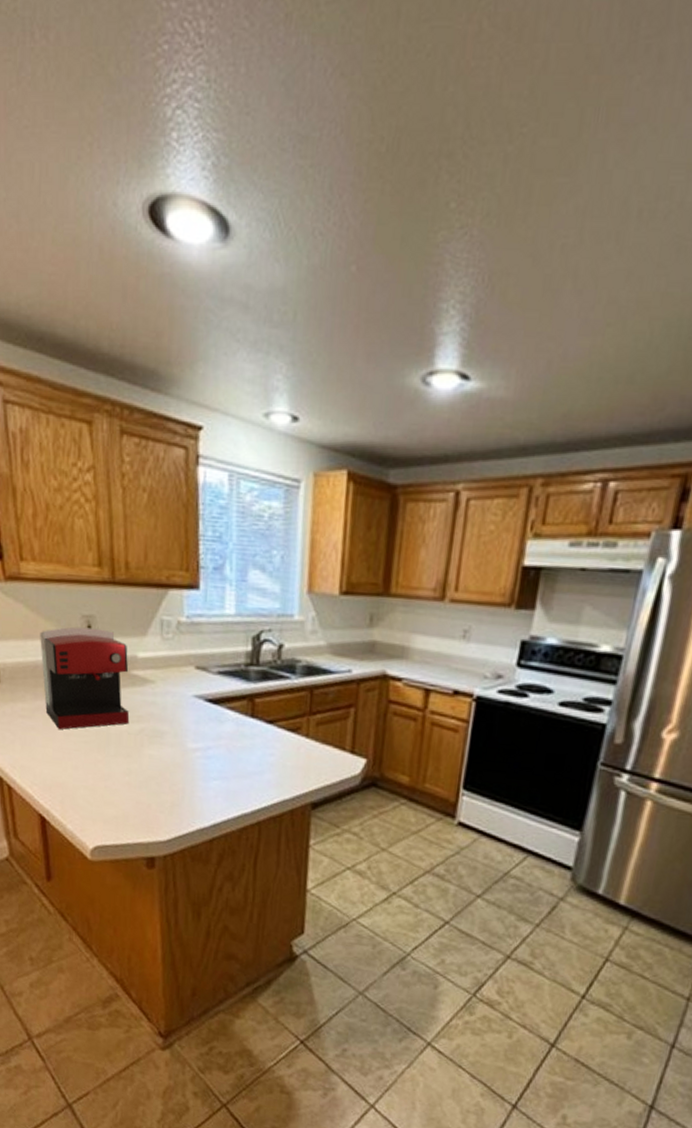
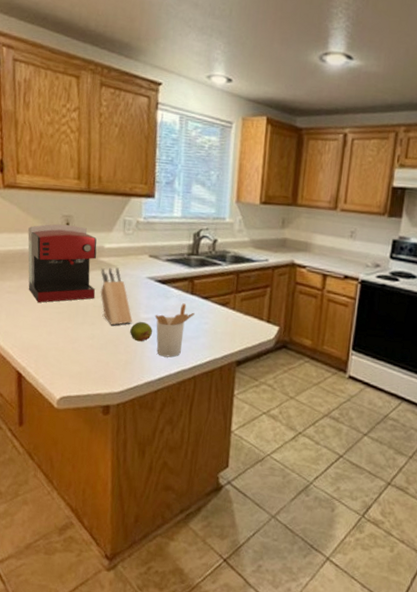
knife block: none [135,683,178,758] -> present [100,267,133,326]
fruit: none [175,752,205,779] -> present [130,321,153,342]
utensil holder: none [206,729,257,798] -> present [155,303,195,358]

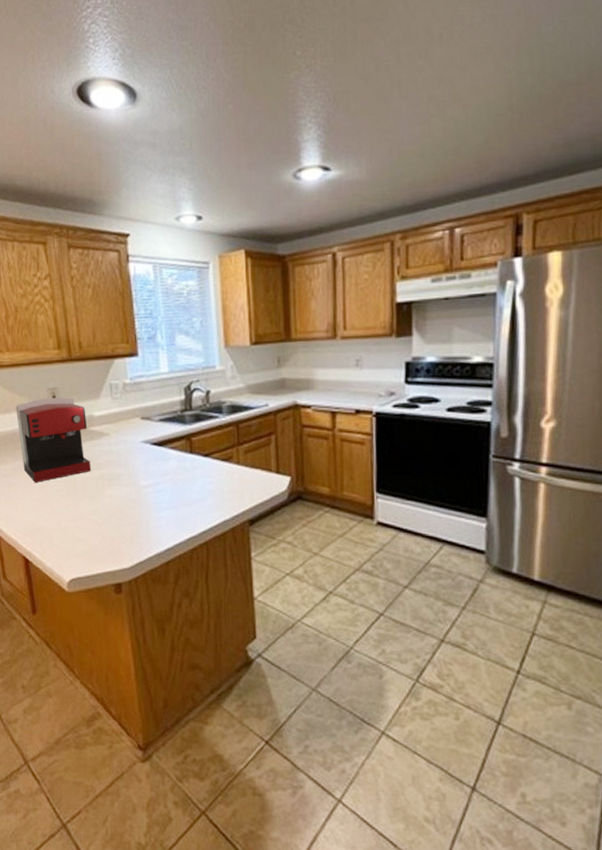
knife block: present [100,267,133,326] -> none [94,435,133,497]
fruit: present [130,321,153,342] -> none [132,489,156,511]
utensil holder: present [155,303,195,358] -> none [155,464,197,524]

